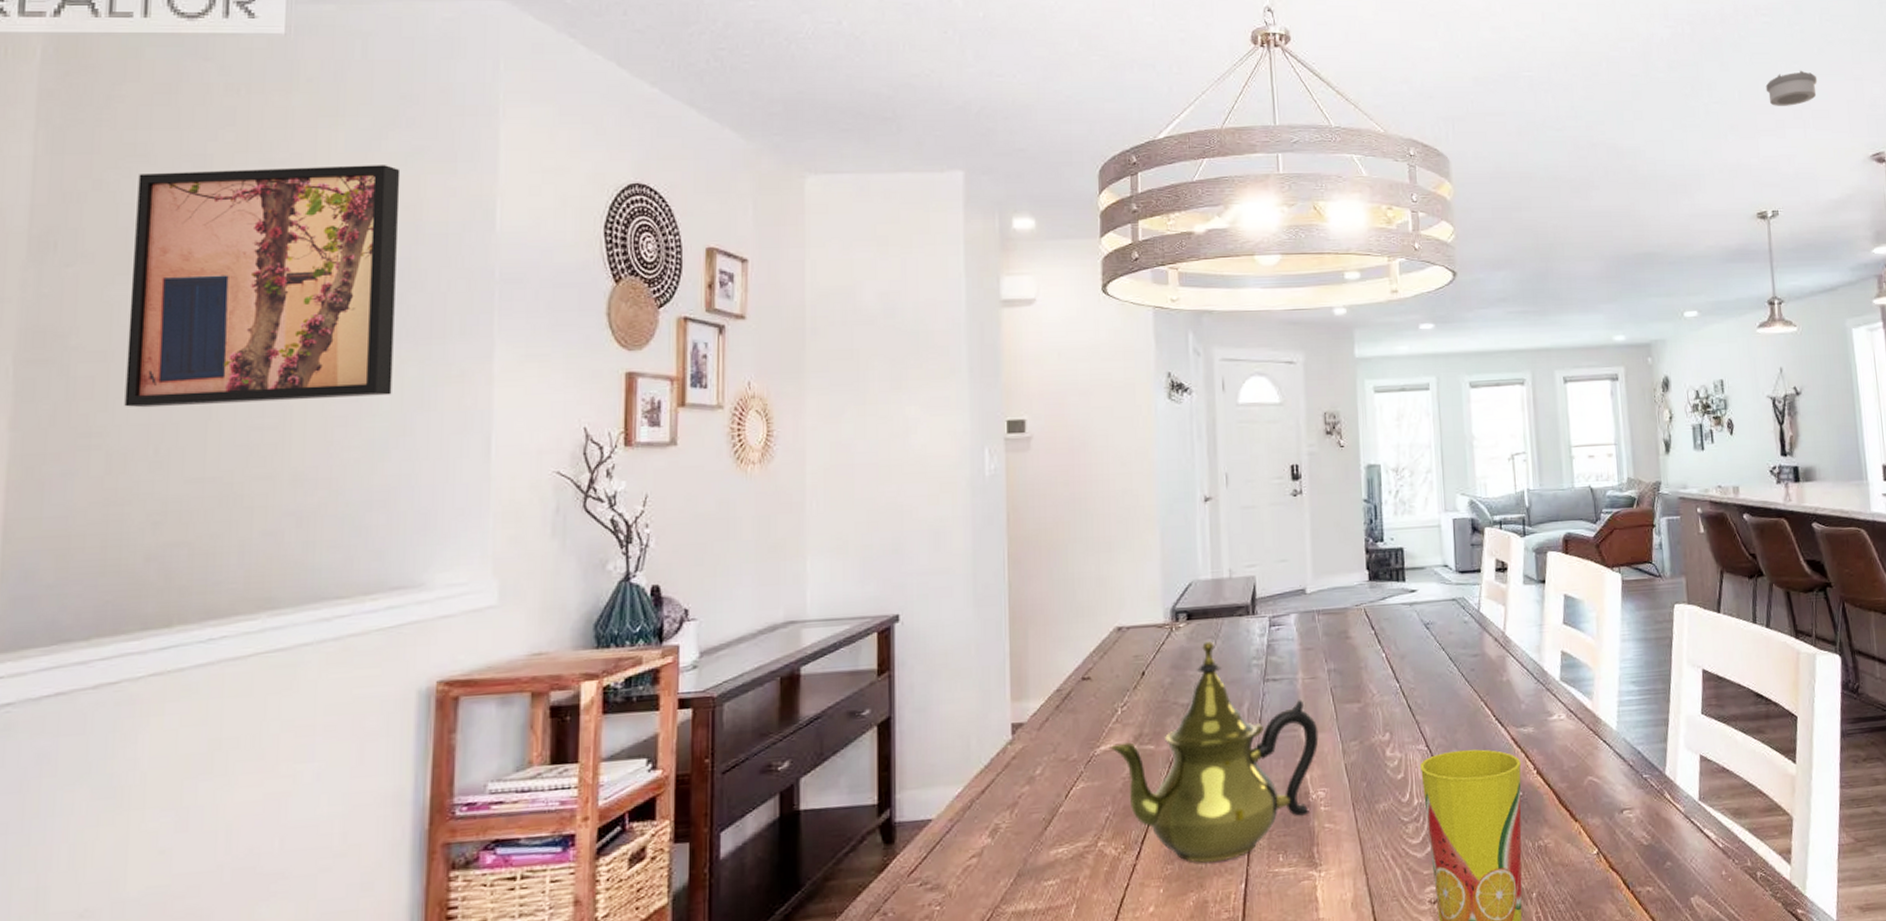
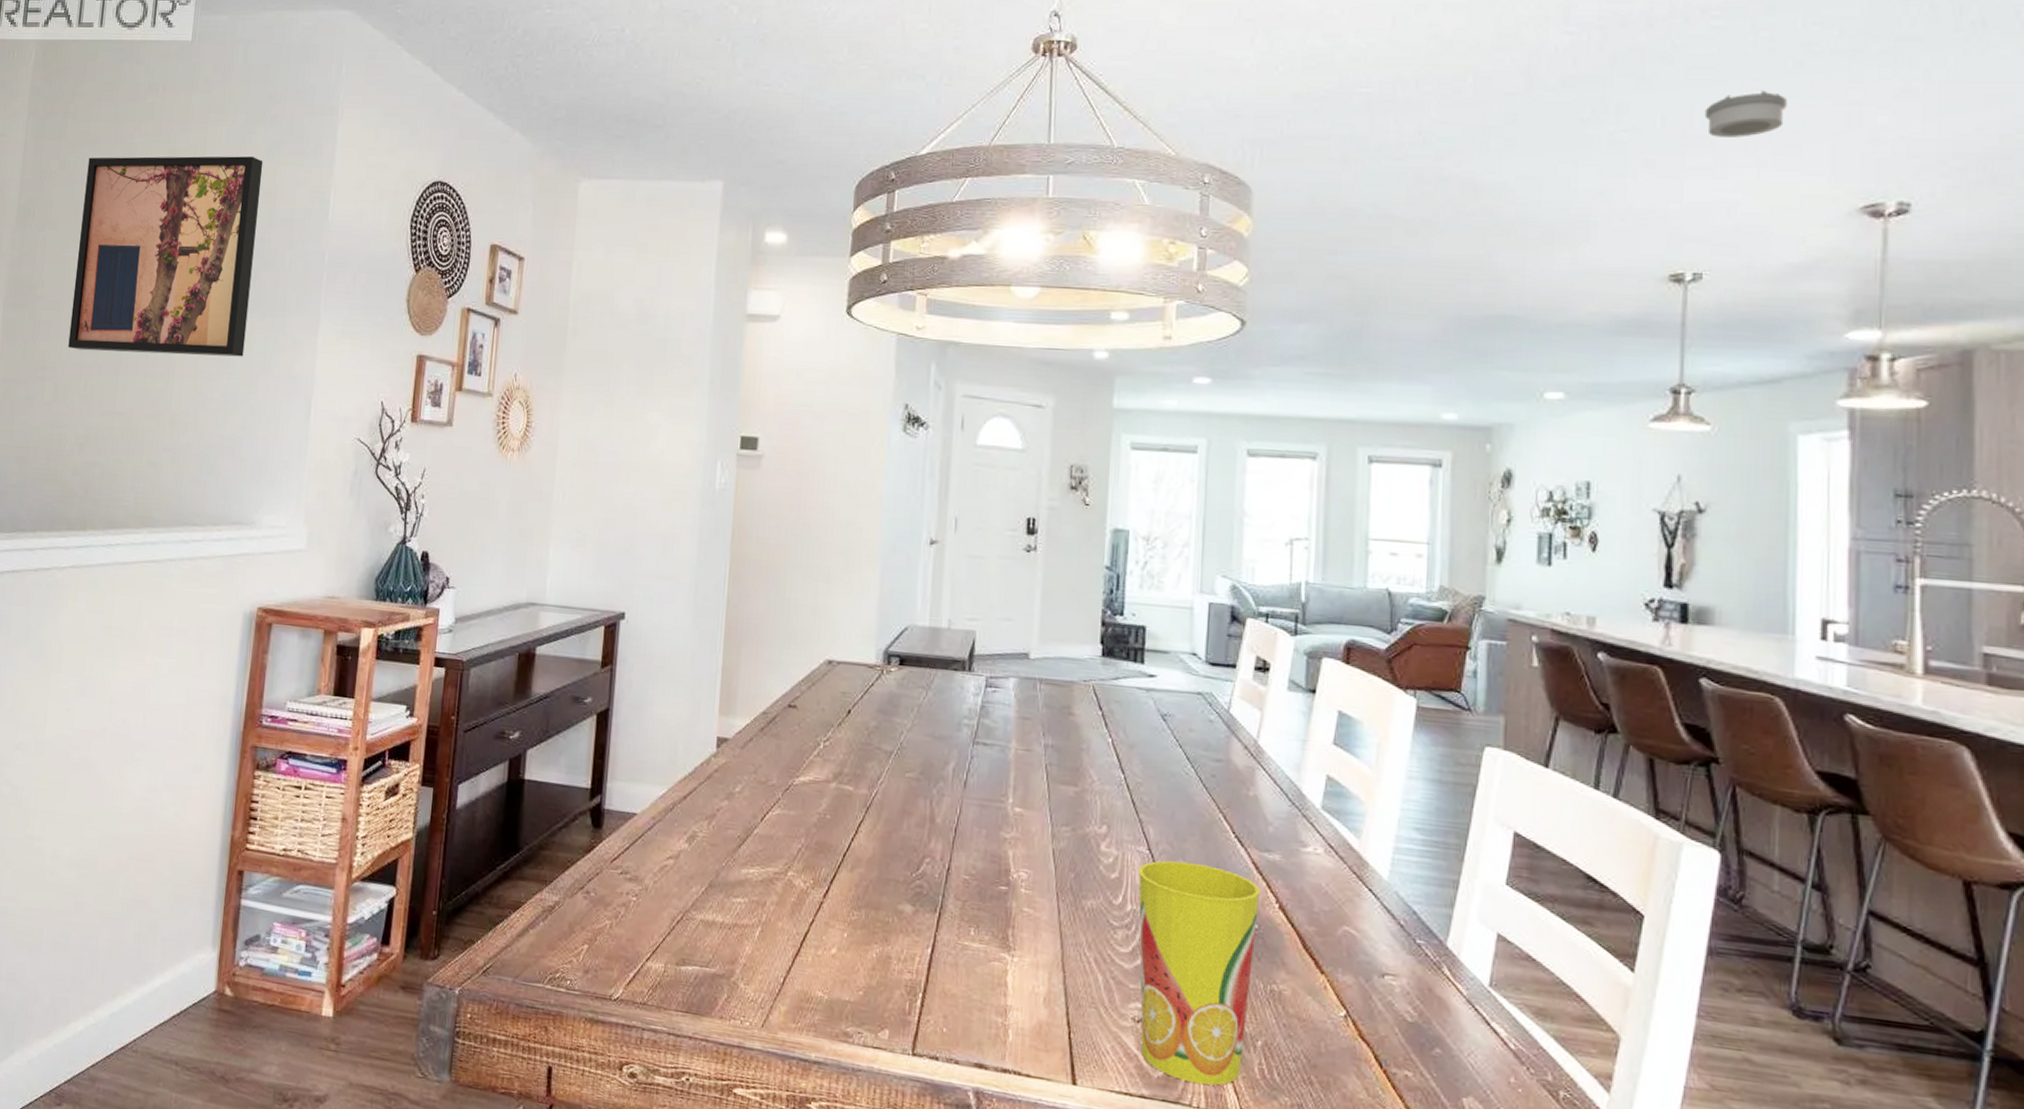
teapot: present [1110,641,1319,863] -> none [809,691,1027,921]

